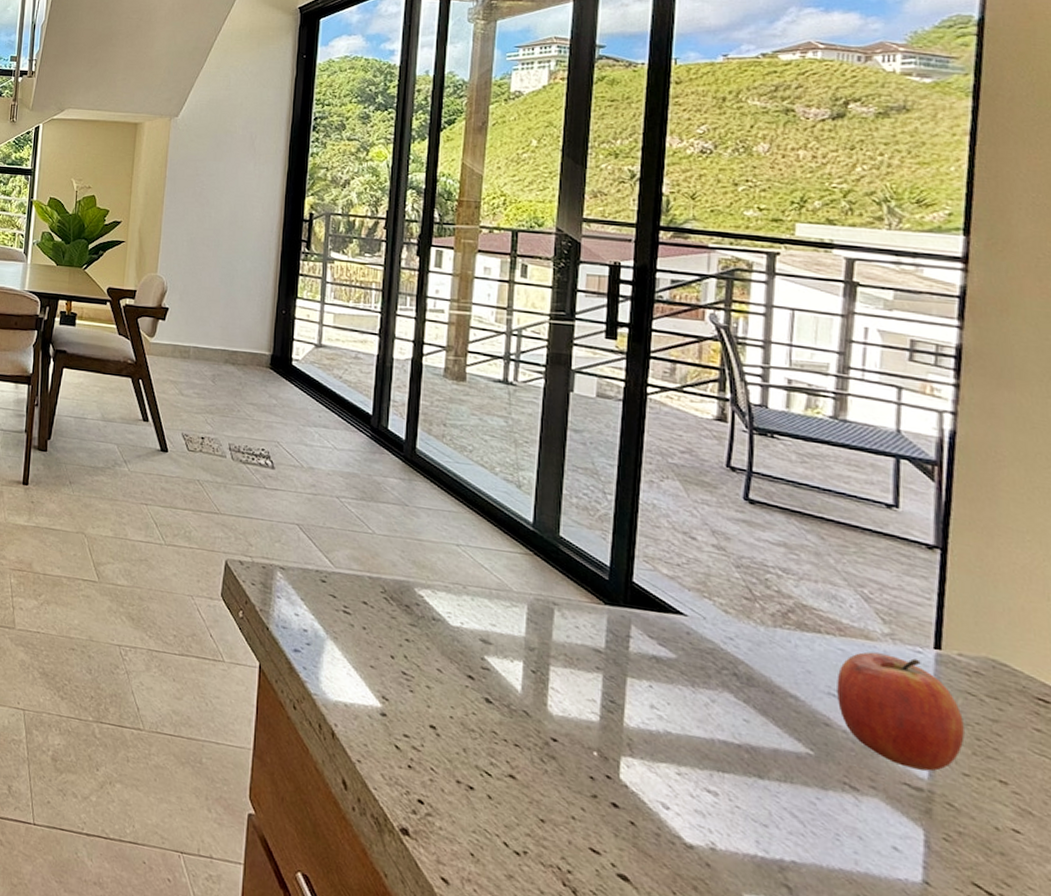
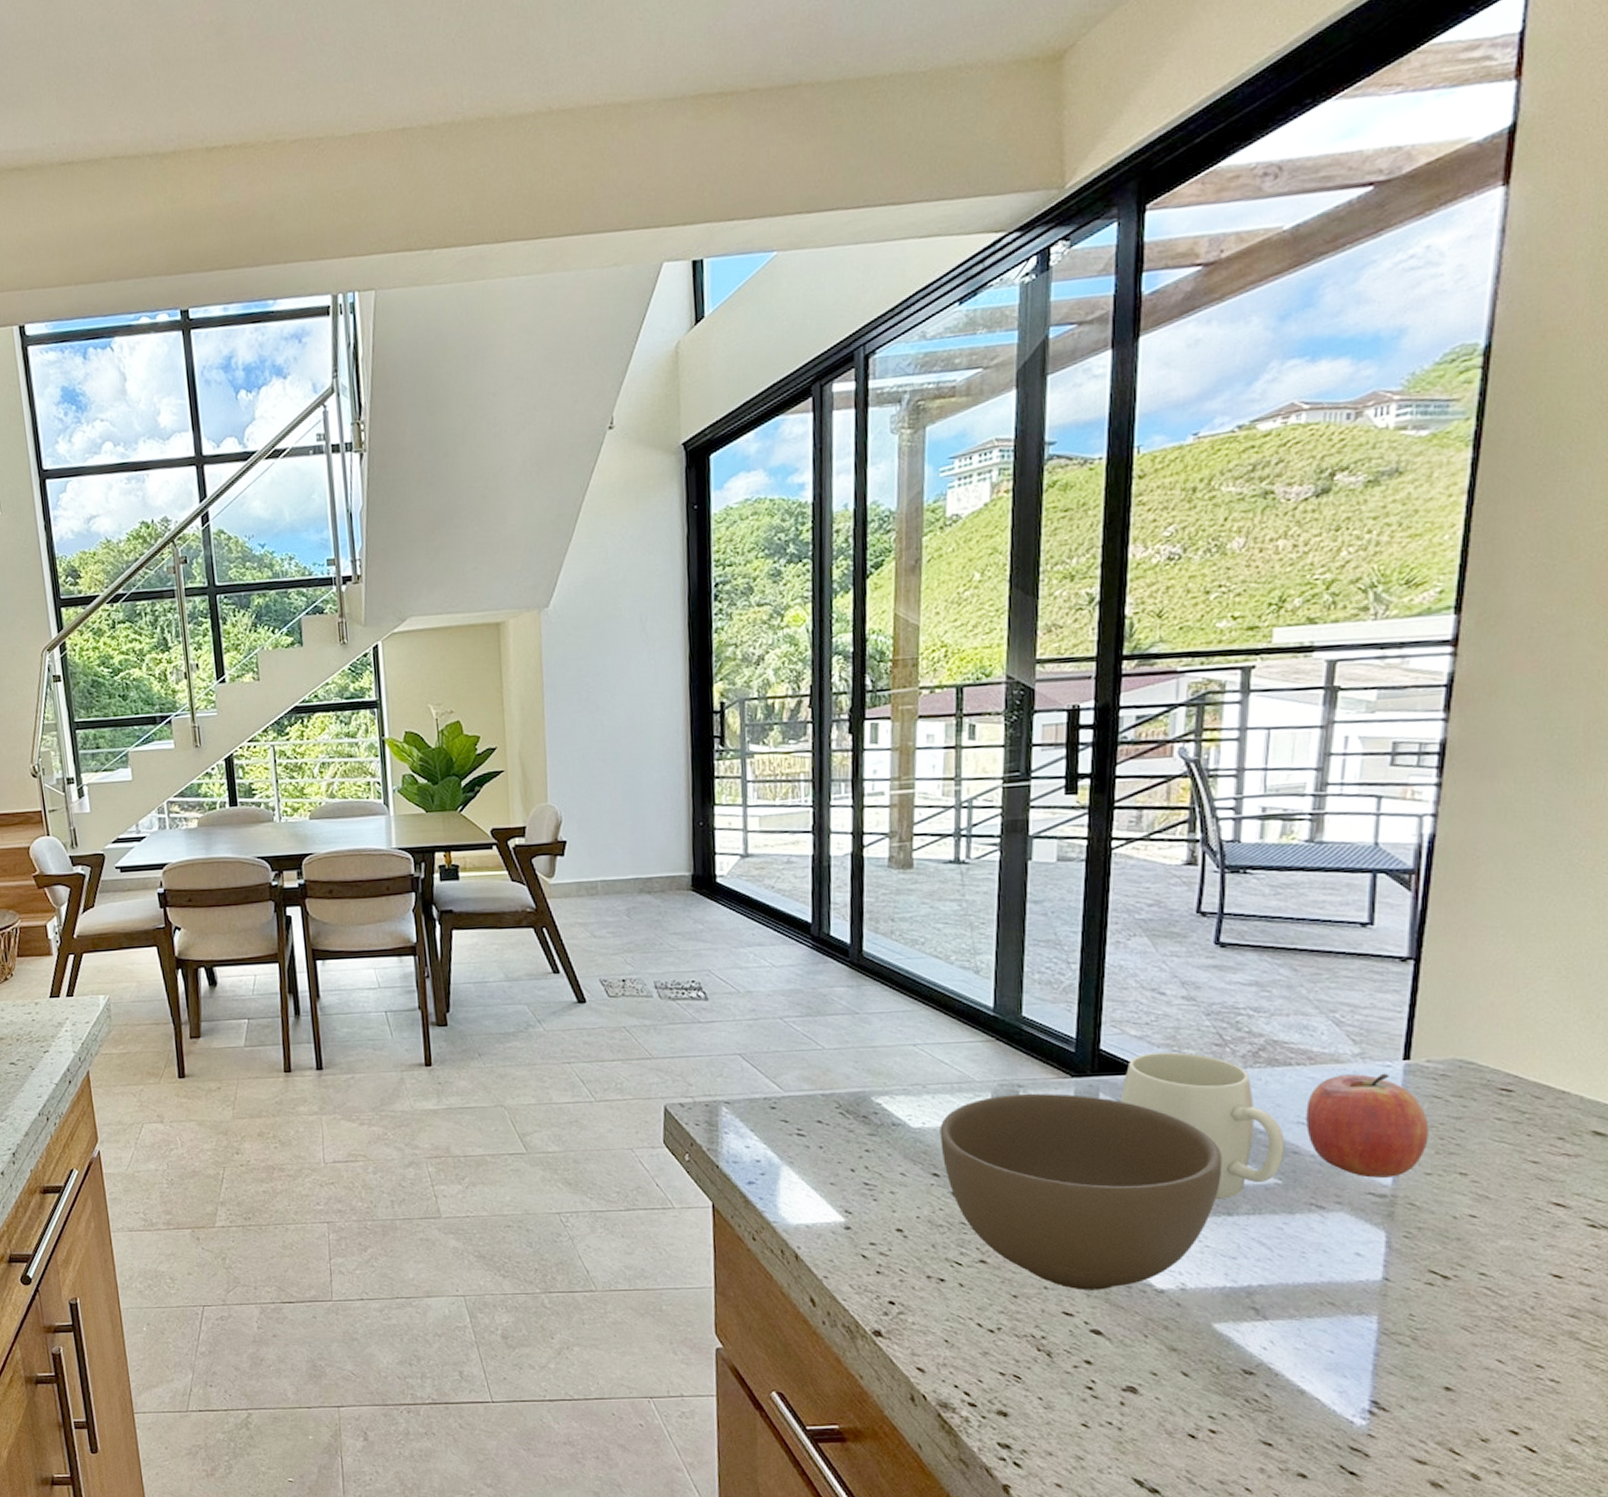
bowl: none [477,609,753,833] -> present [940,1093,1222,1291]
mug: none [652,594,816,760] -> present [1120,1052,1285,1200]

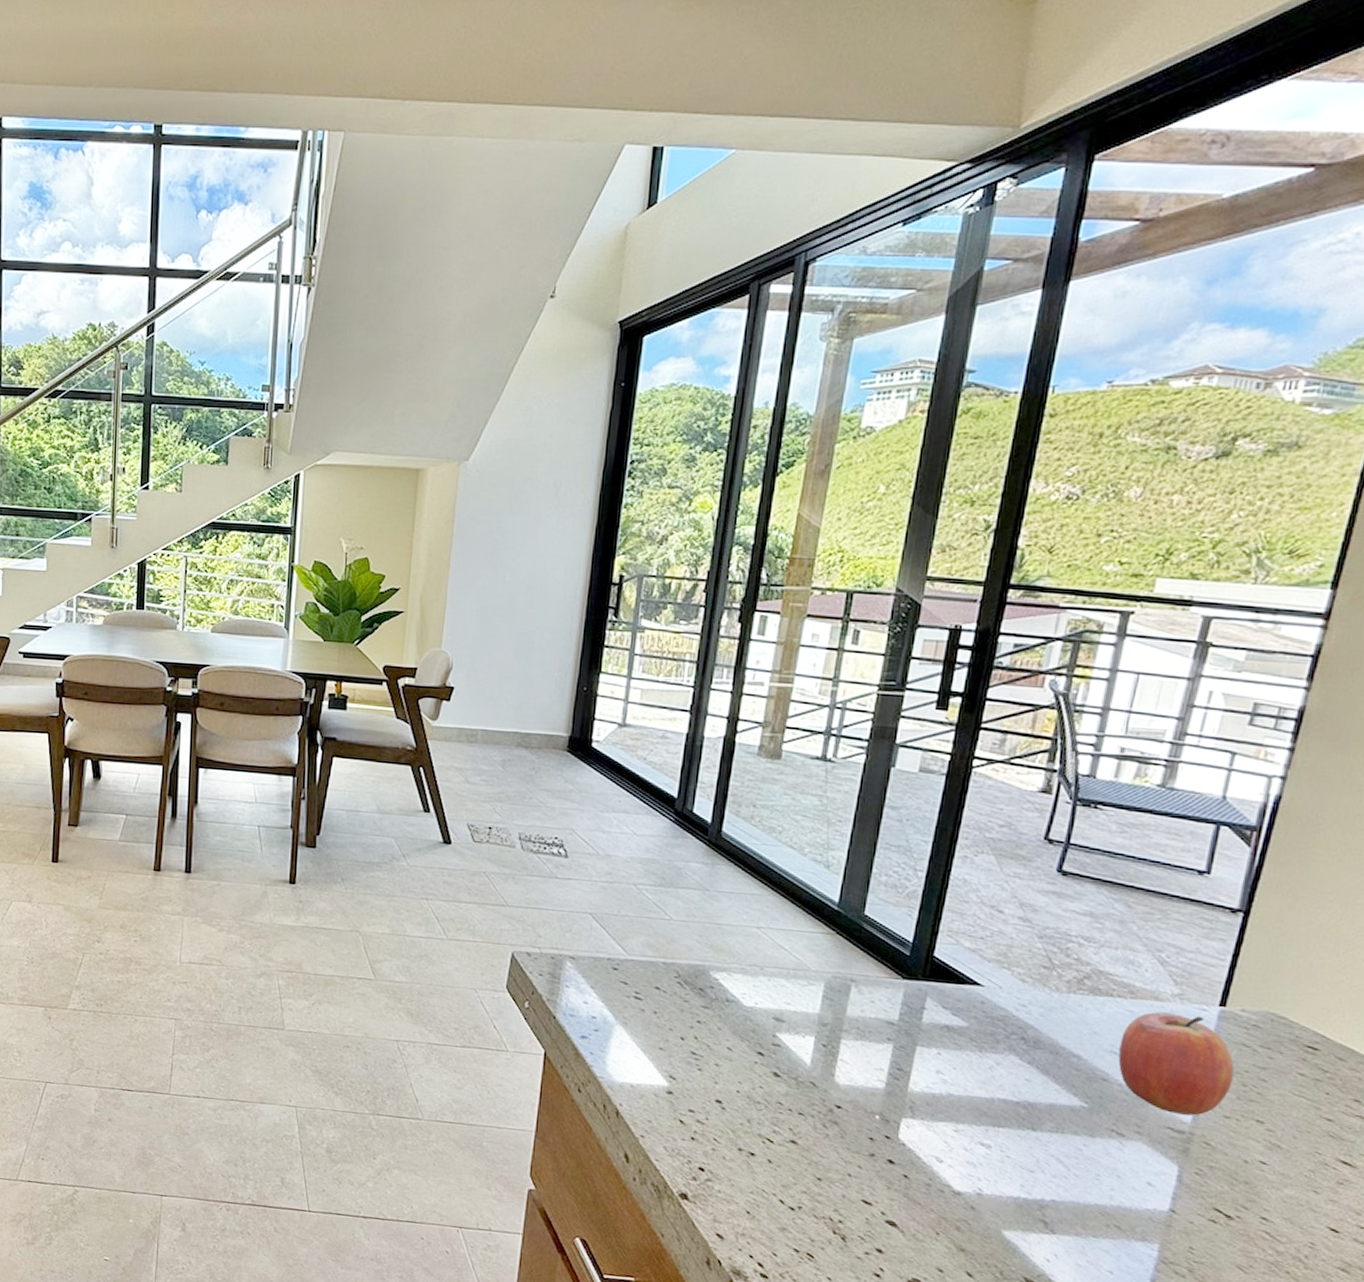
bowl: present [940,1093,1222,1291] -> none [769,987,1035,1185]
mug: present [1120,1052,1285,1200] -> none [946,966,1096,1115]

